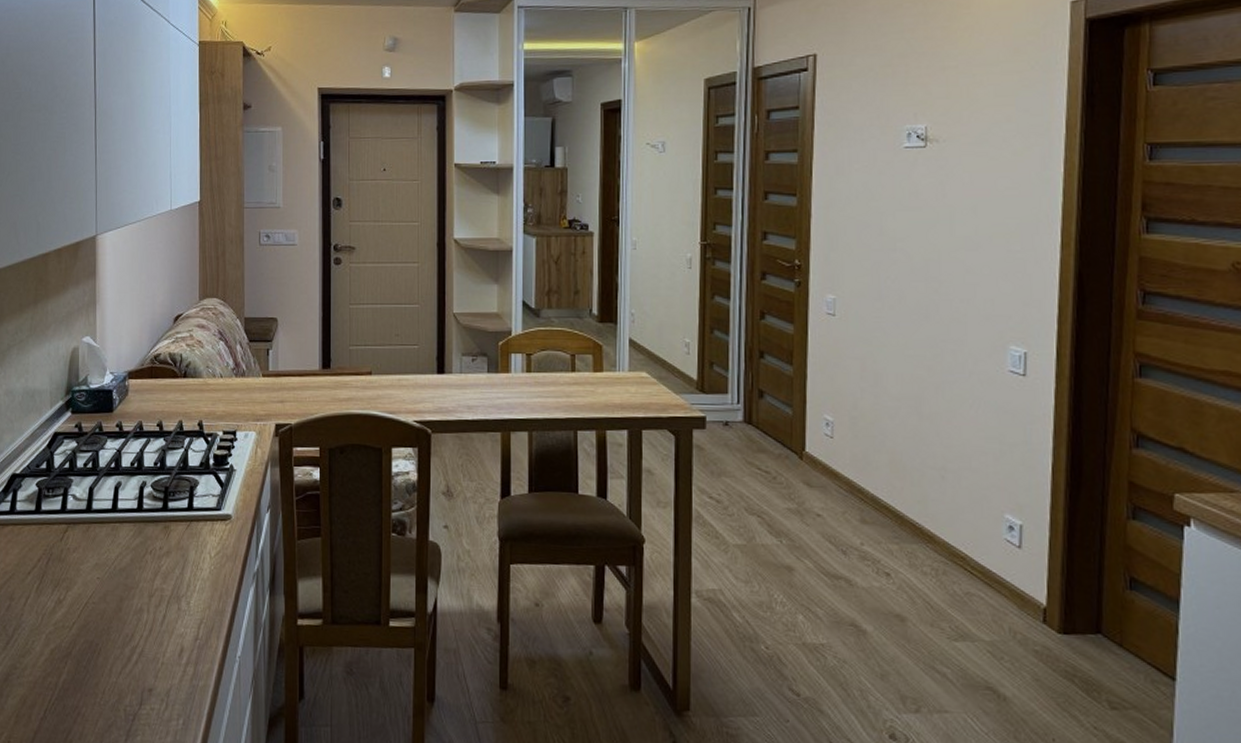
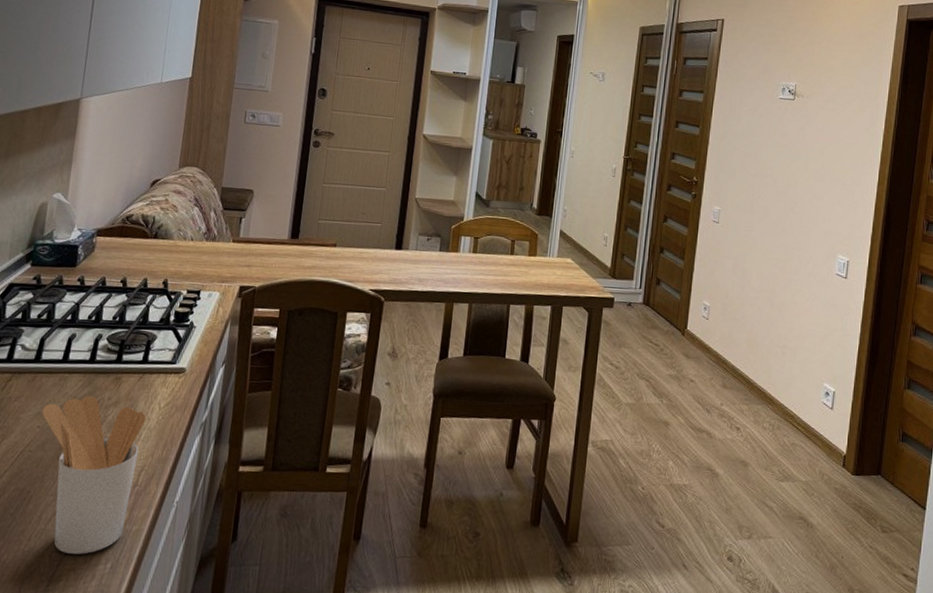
utensil holder: none [99,545,198,710] -> present [41,395,146,555]

